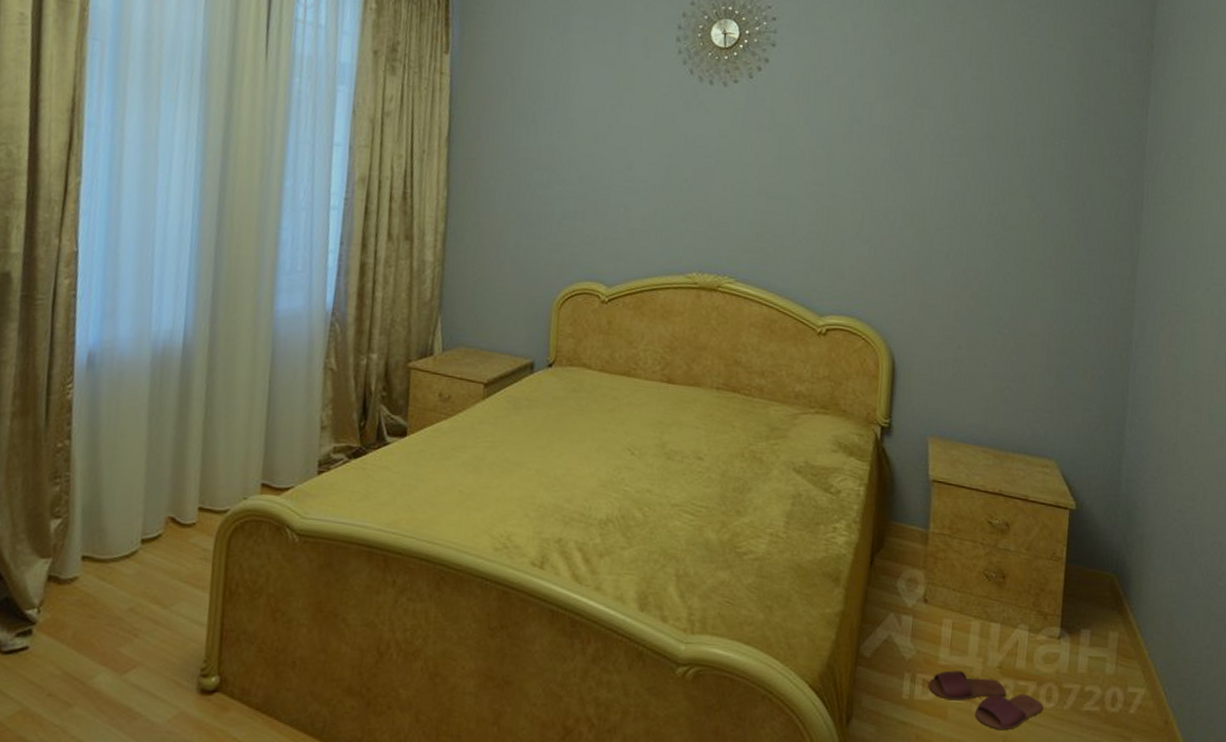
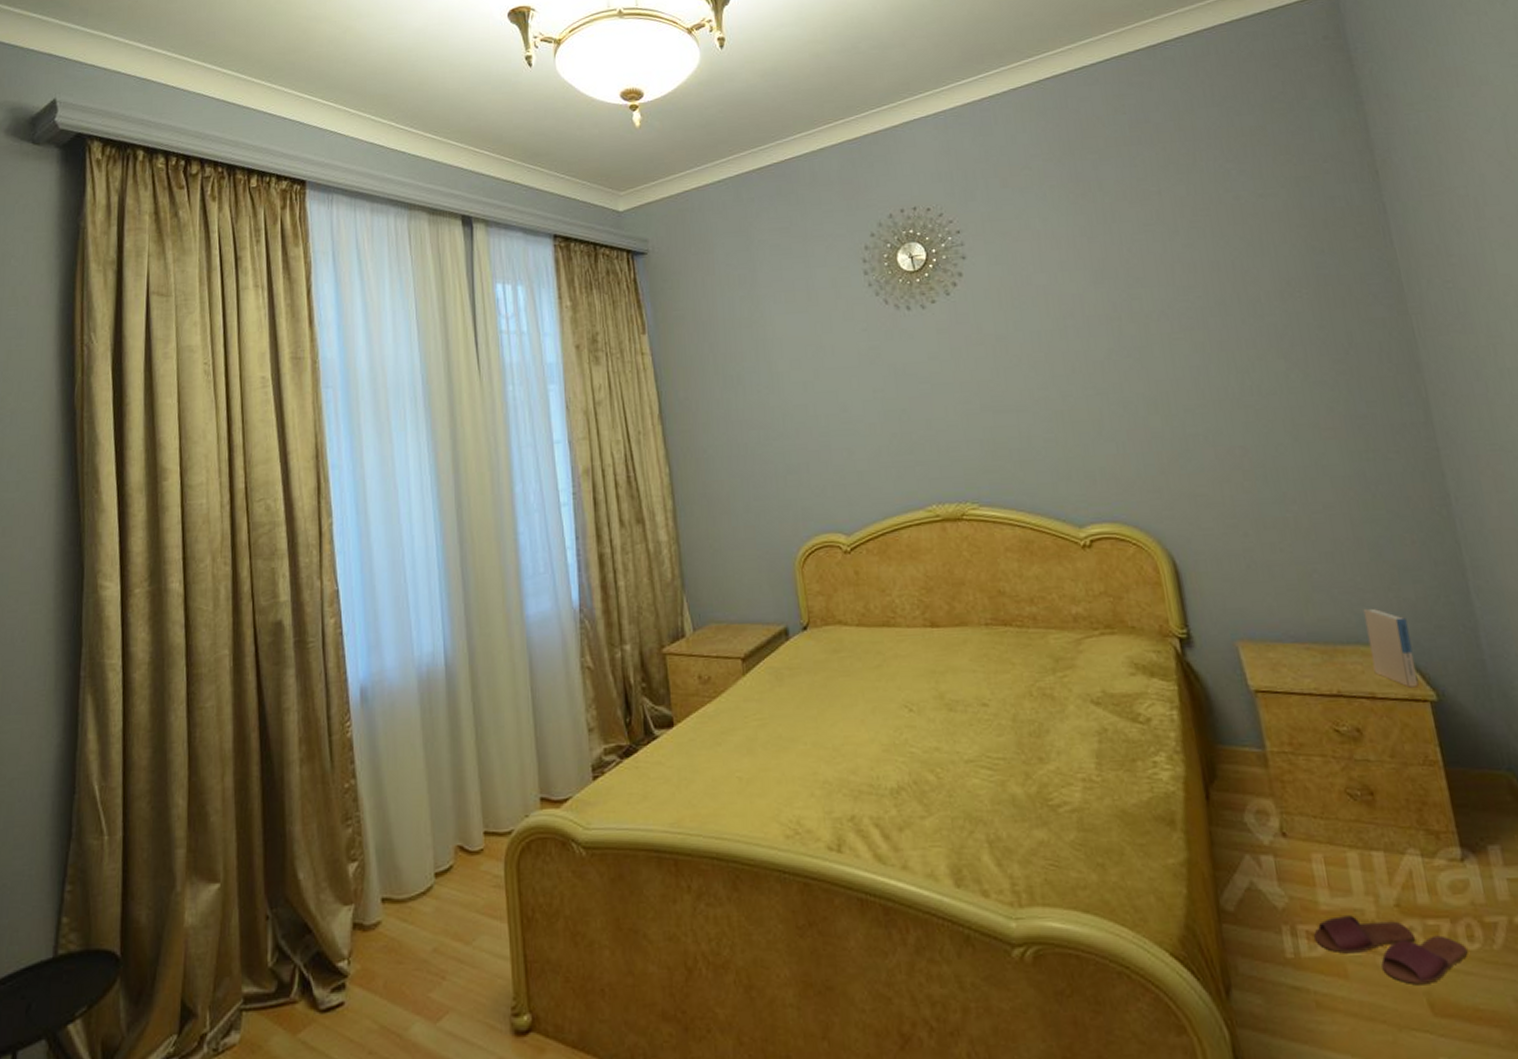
book: none [1032,425,1070,497] -> present [1363,608,1419,688]

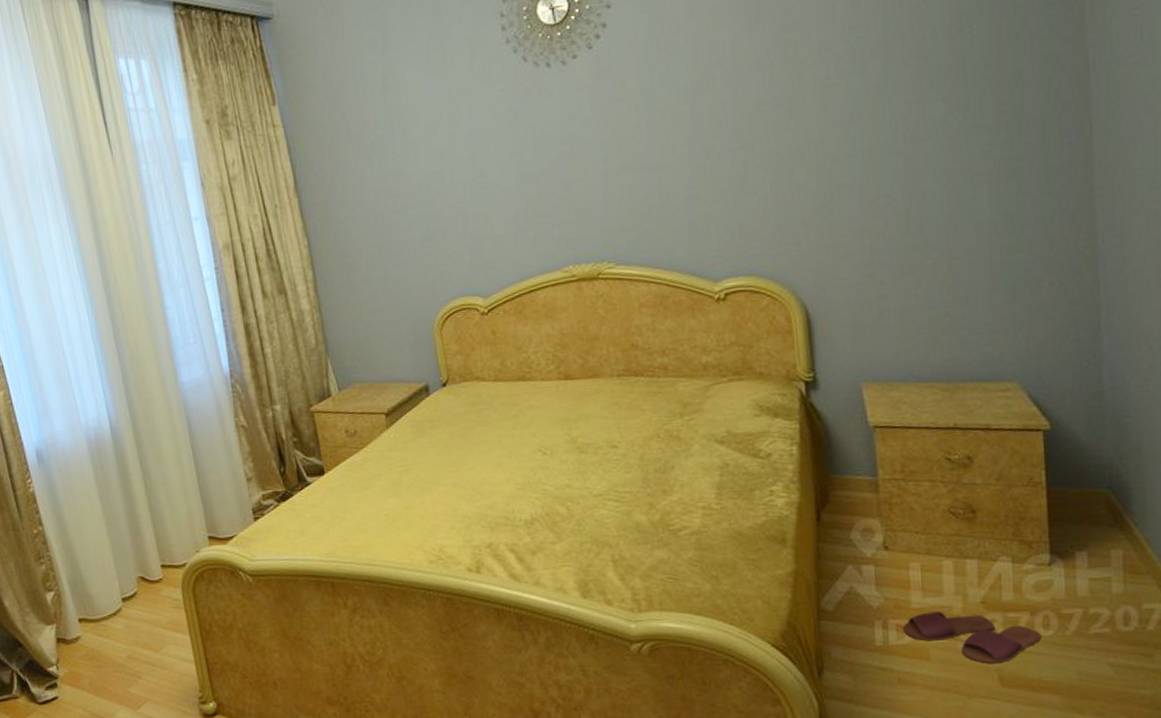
book: present [1363,608,1419,688] -> none [990,347,1034,419]

